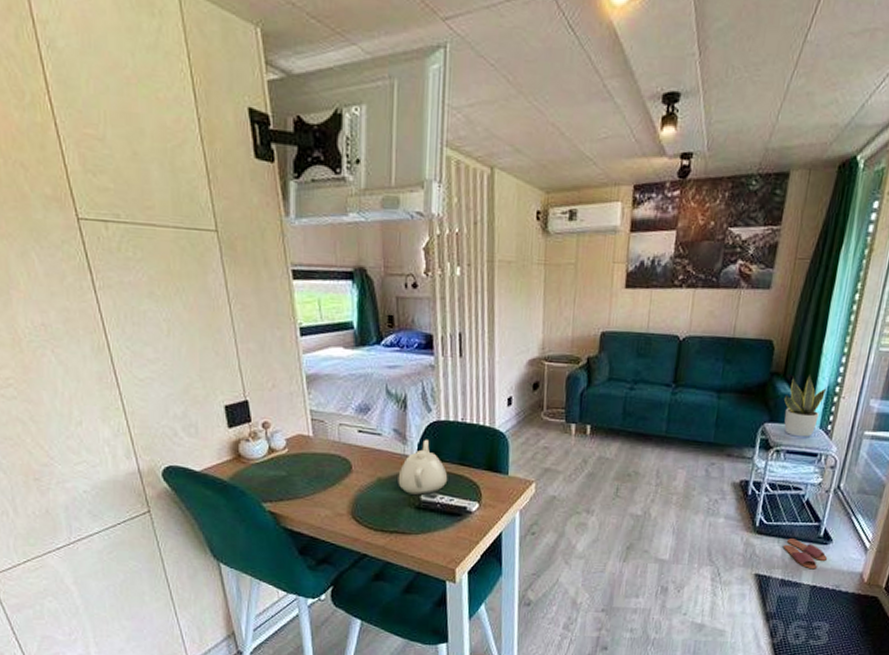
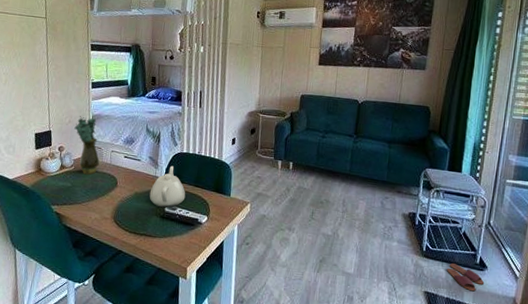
vase: none [281,377,323,459] -> present [74,116,100,176]
potted plant: present [784,375,827,437] -> none [441,134,474,182]

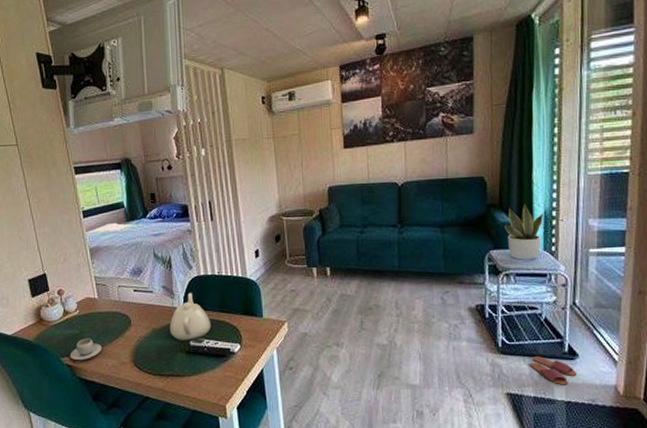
teacup: none [59,191,89,211] -> present [70,338,103,361]
vase: present [74,116,100,176] -> none [71,250,107,318]
potted plant: none [441,134,474,182] -> present [505,203,544,260]

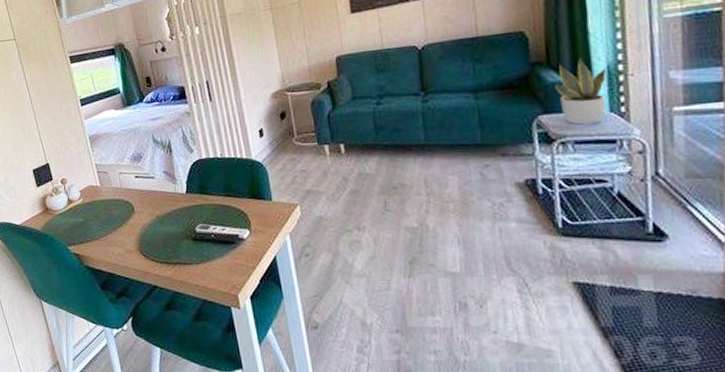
teacup: present [70,338,103,361] -> none [76,226,108,250]
teapot: present [169,292,212,342] -> none [173,176,218,229]
slippers: present [529,356,576,385] -> none [601,238,667,273]

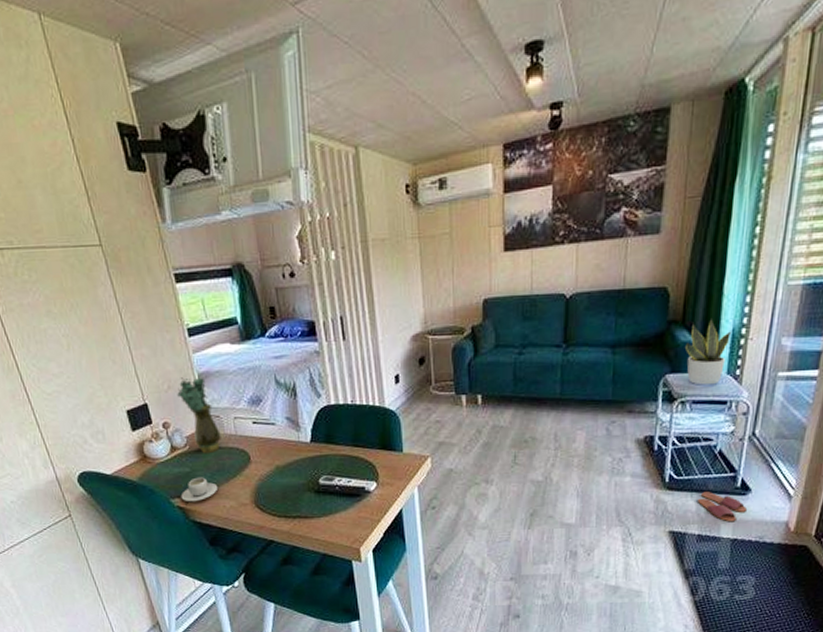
vase: none [72,138,109,206] -> present [177,375,222,454]
teacup: none [76,226,108,250] -> present [180,477,219,503]
slippers: none [601,238,667,273] -> present [697,492,746,522]

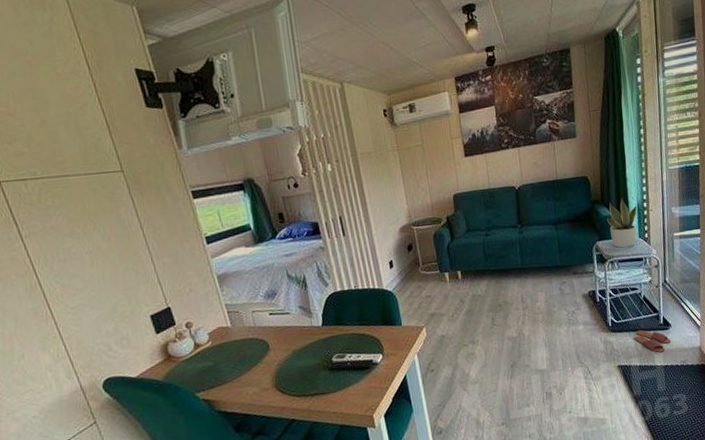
vase: present [177,375,222,454] -> none [198,277,242,348]
teacup: present [180,477,219,503] -> none [205,368,241,394]

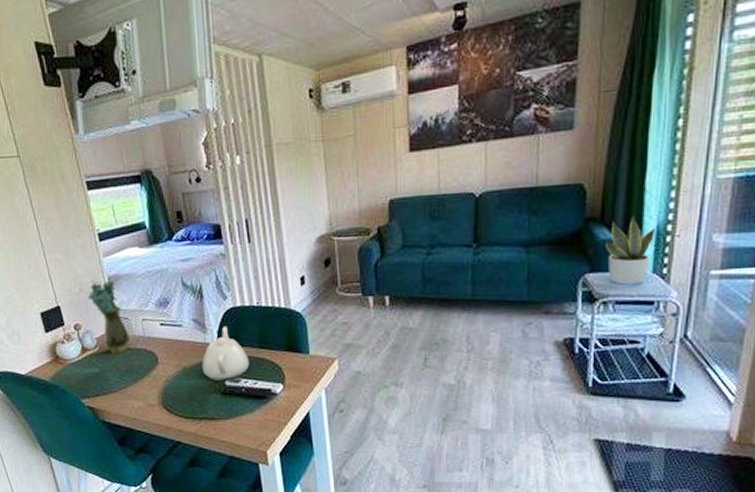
vase: none [198,277,242,348] -> present [88,278,130,355]
teapot: none [309,309,353,360] -> present [201,326,250,382]
slippers: present [634,330,670,353] -> none [624,398,681,431]

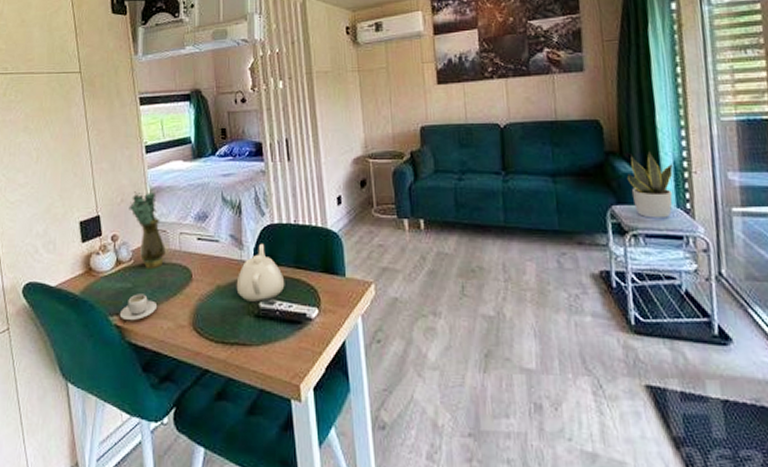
teacup: none [91,378,127,403] -> present [119,294,158,321]

